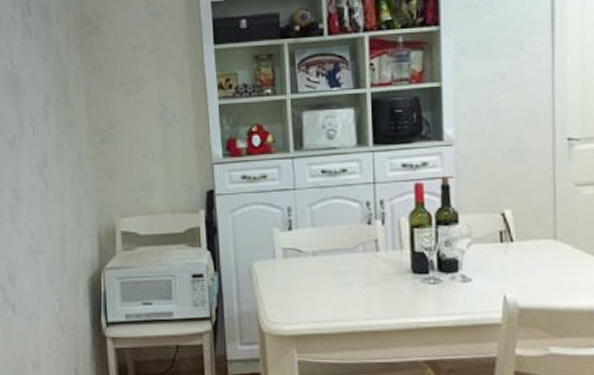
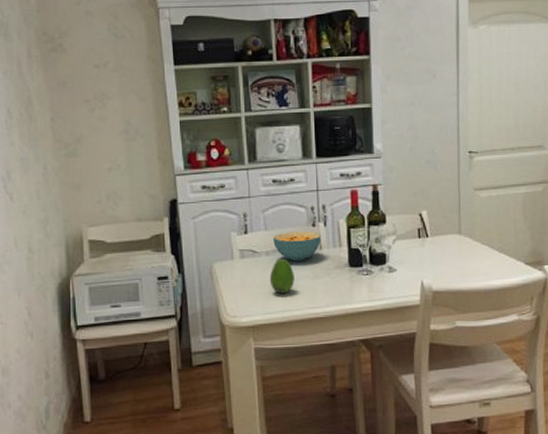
fruit: none [316,260,346,300] -> present [269,258,295,294]
cereal bowl: none [321,230,378,264] -> present [273,231,321,262]

